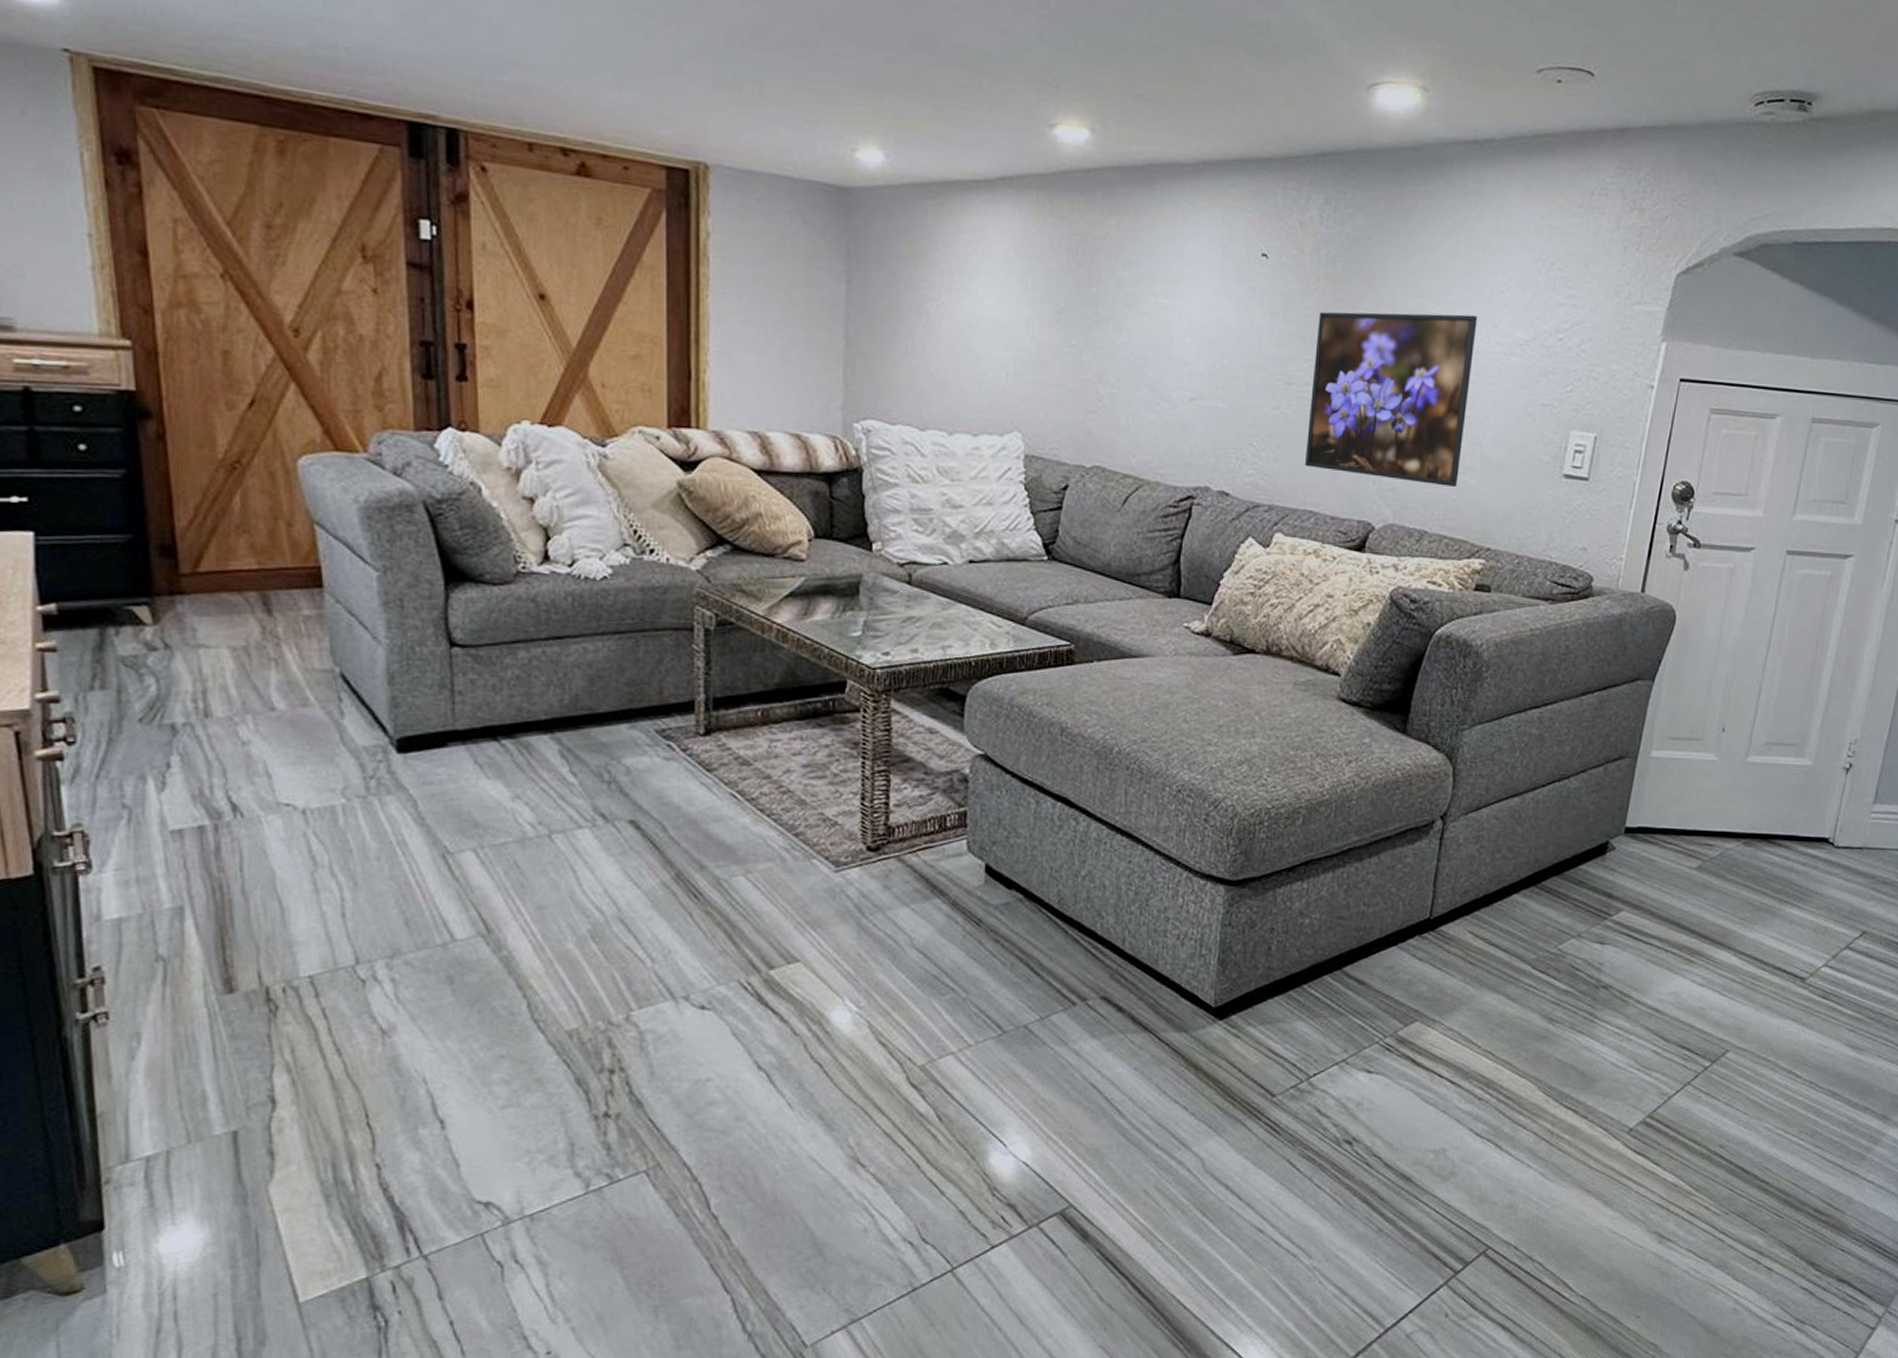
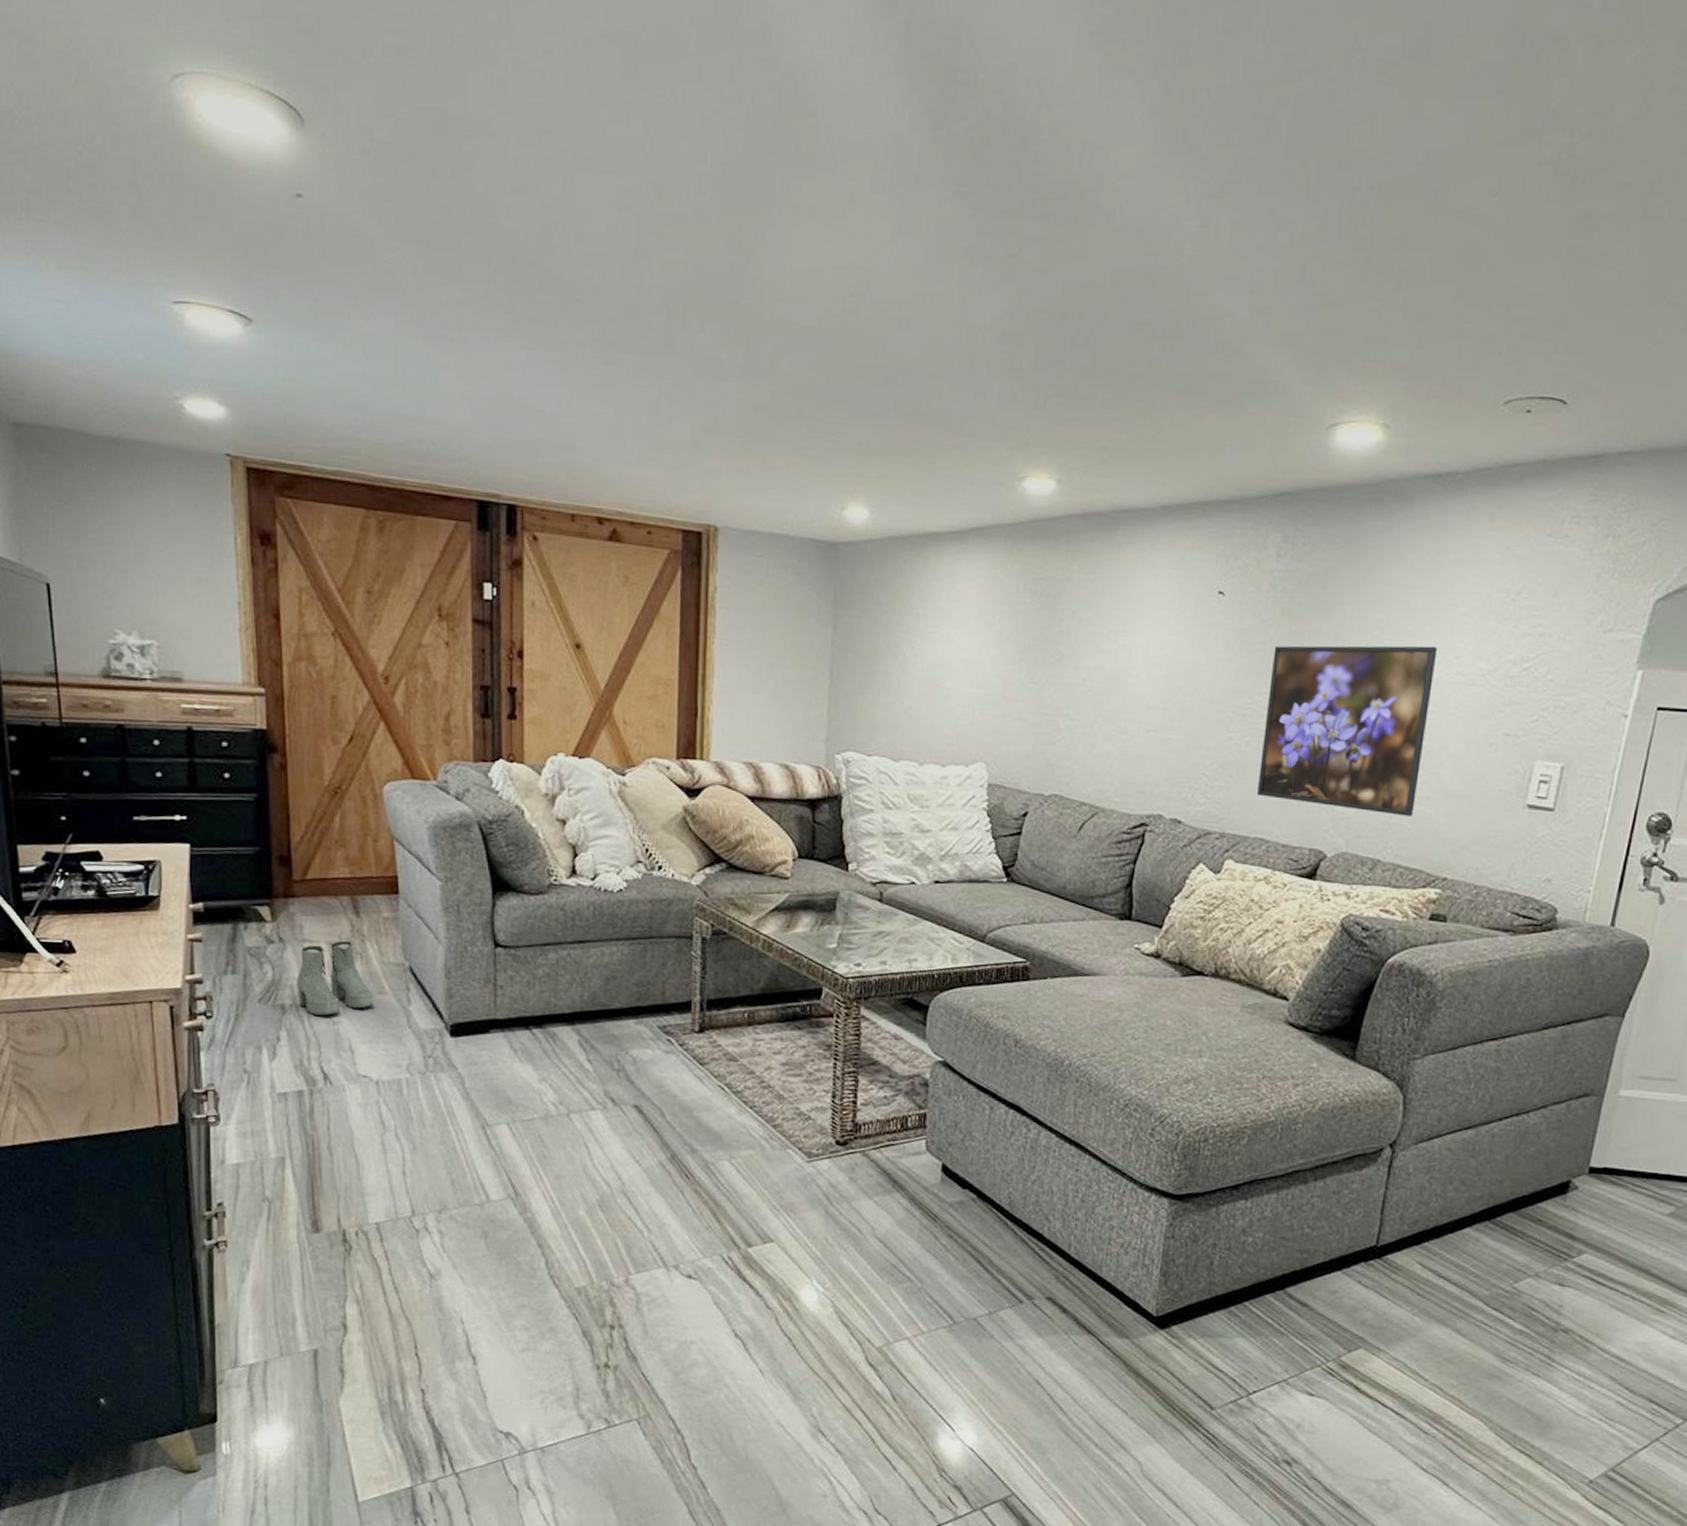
boots: none [190,645,295,735] -> present [296,941,373,1016]

